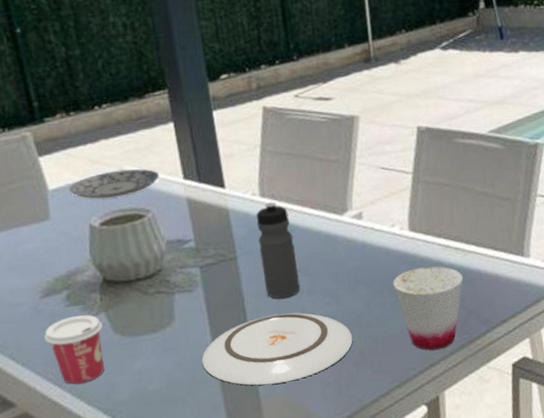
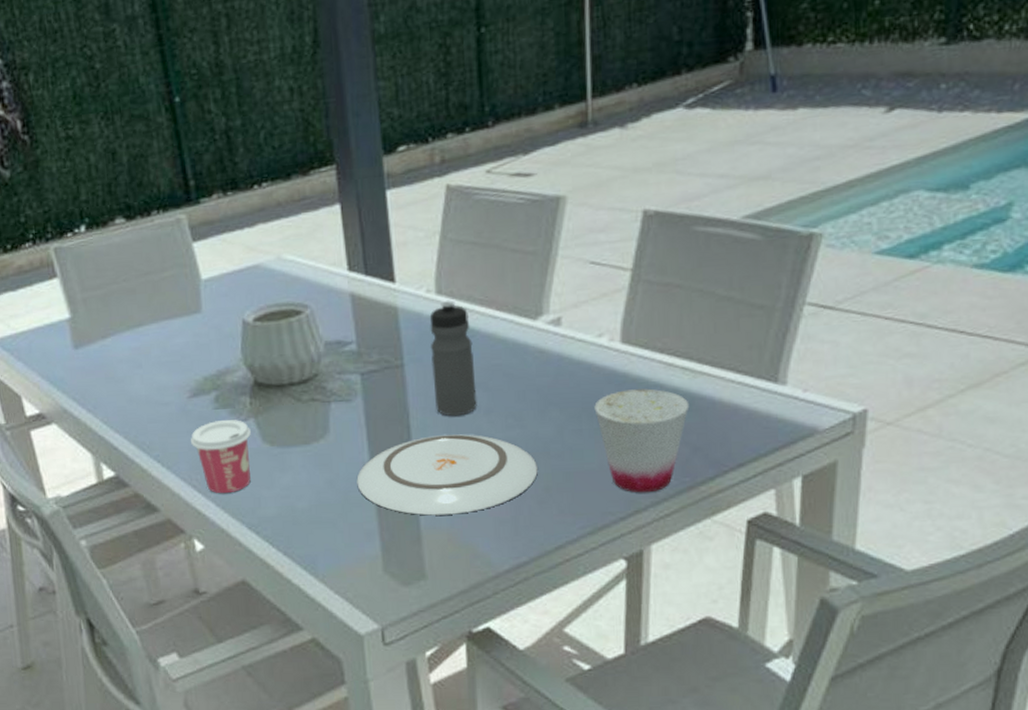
plate: present [69,169,160,199] -> none [223,257,322,291]

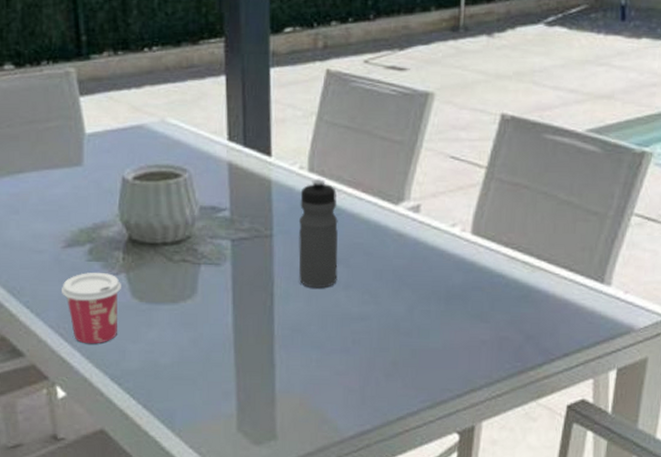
plate: present [356,434,538,516] -> none [219,305,387,381]
cup: present [594,388,690,493] -> none [443,277,527,374]

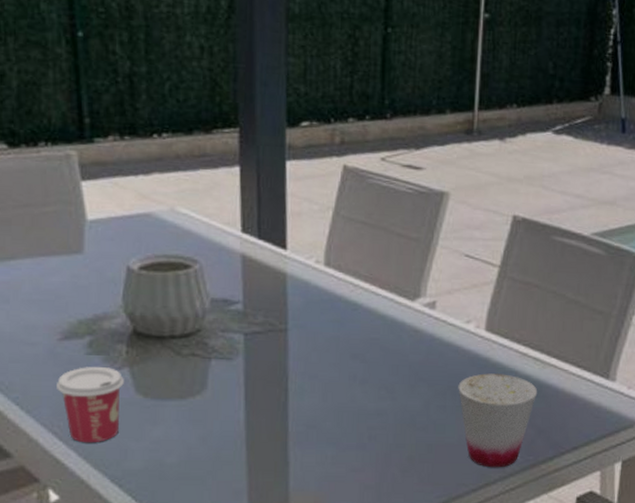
water bottle: present [298,179,338,289] -> none [314,273,355,384]
cup: none [443,277,527,374] -> present [458,373,538,468]

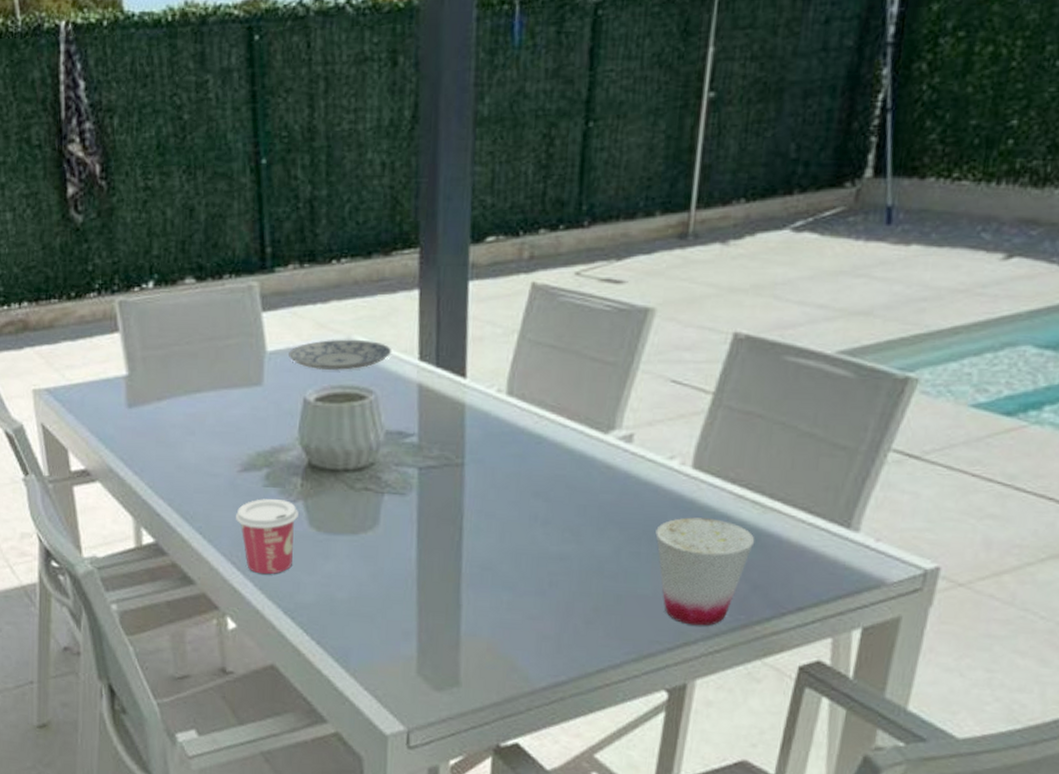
plate: none [110,209,216,241] -> present [289,339,392,371]

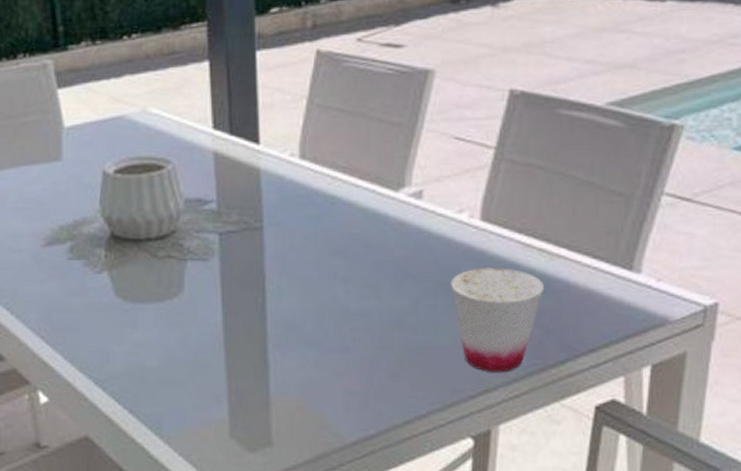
cup: present [236,498,298,575] -> none [42,270,104,347]
plate: present [289,339,392,371] -> none [86,111,187,143]

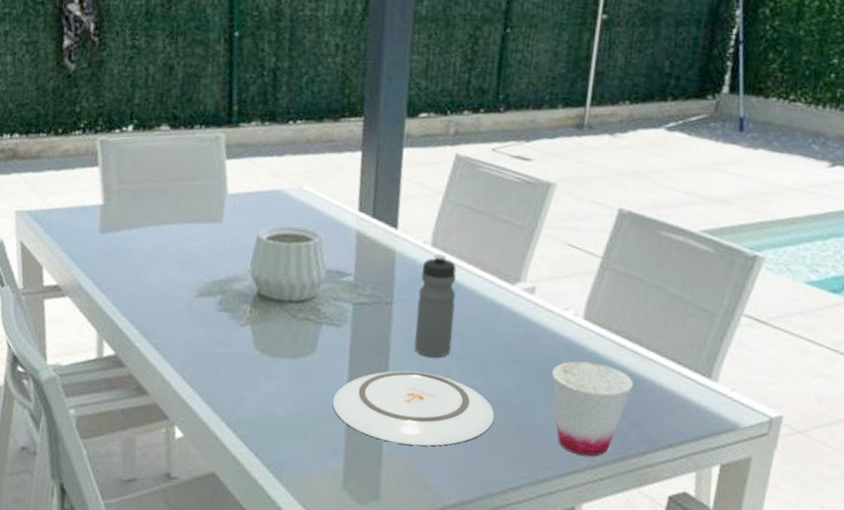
plate: none [208,301,391,382] -> present [332,370,495,446]
water bottle: none [291,166,334,283] -> present [414,254,457,358]

